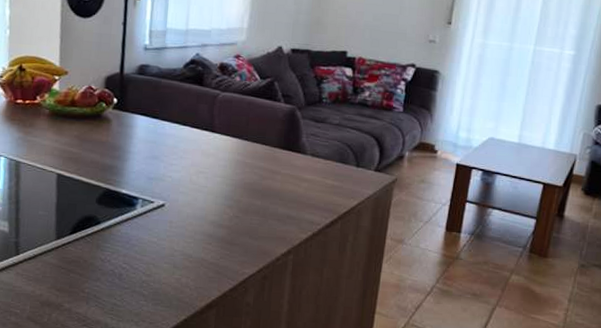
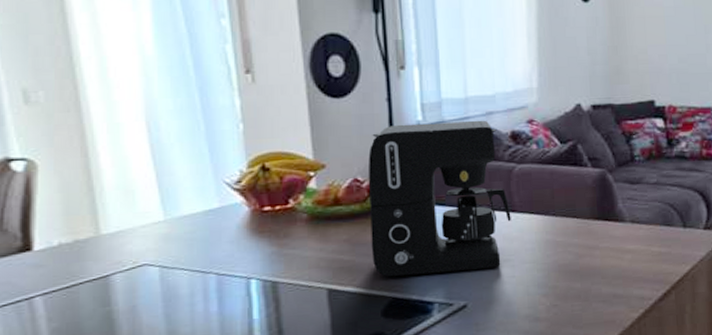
coffee maker: none [94,45,211,177] -> present [368,120,511,277]

